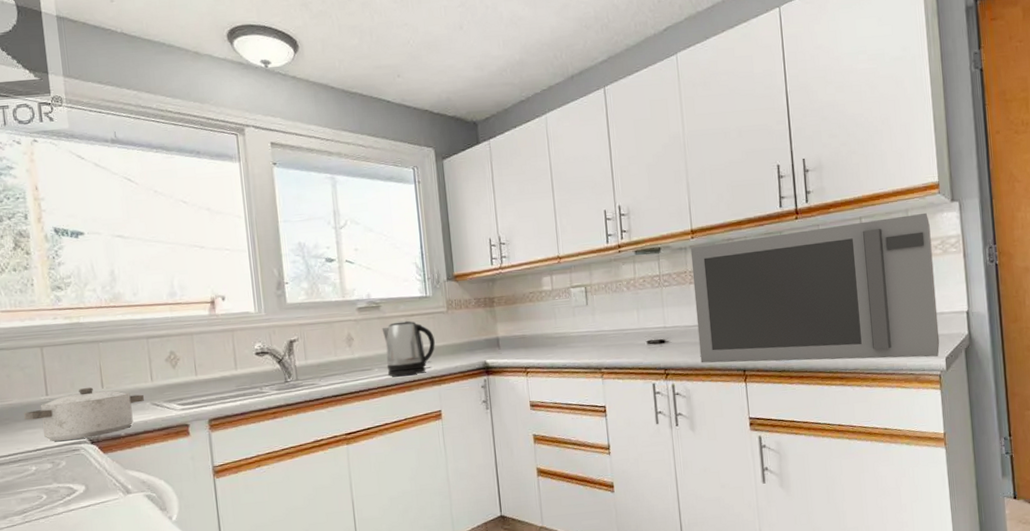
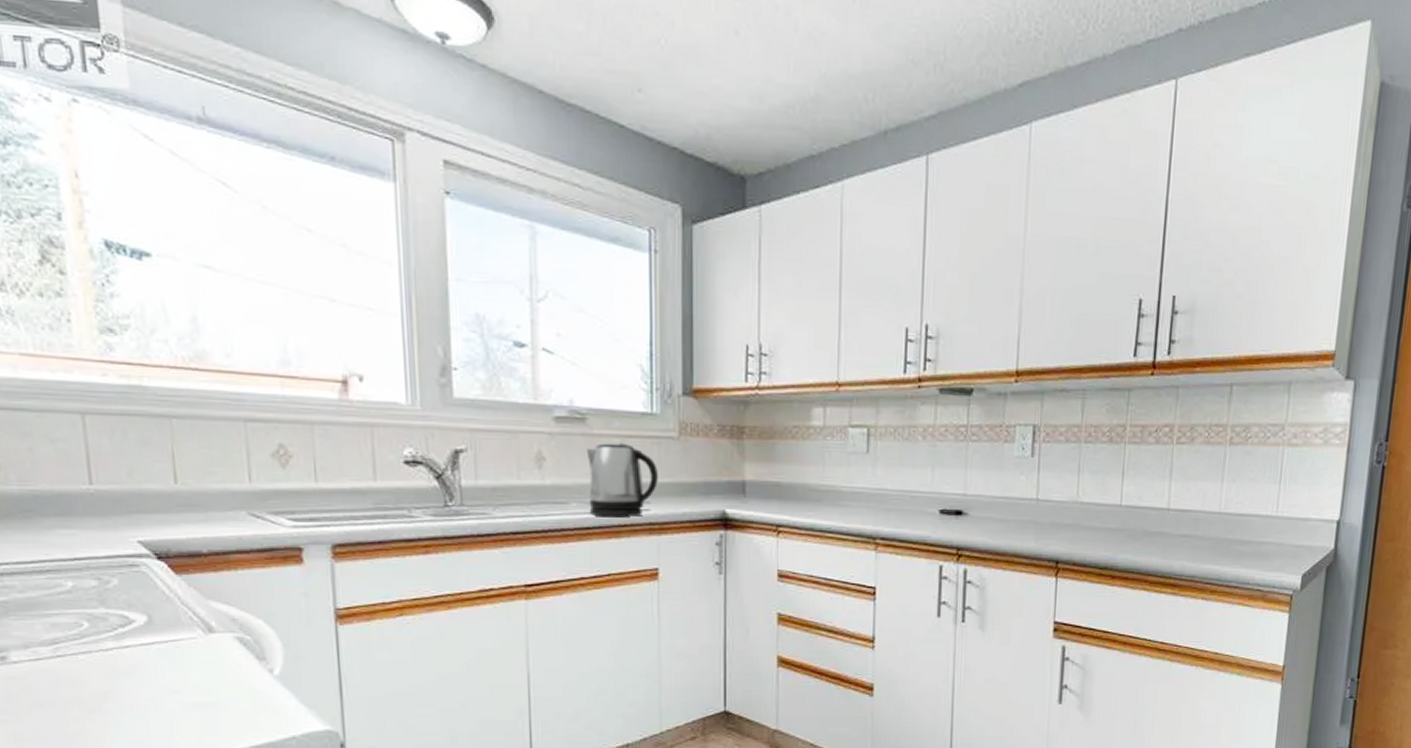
cooking pot: present [24,387,144,442] -> none [55,479,238,551]
microwave: present [690,212,940,363] -> none [1004,389,1315,572]

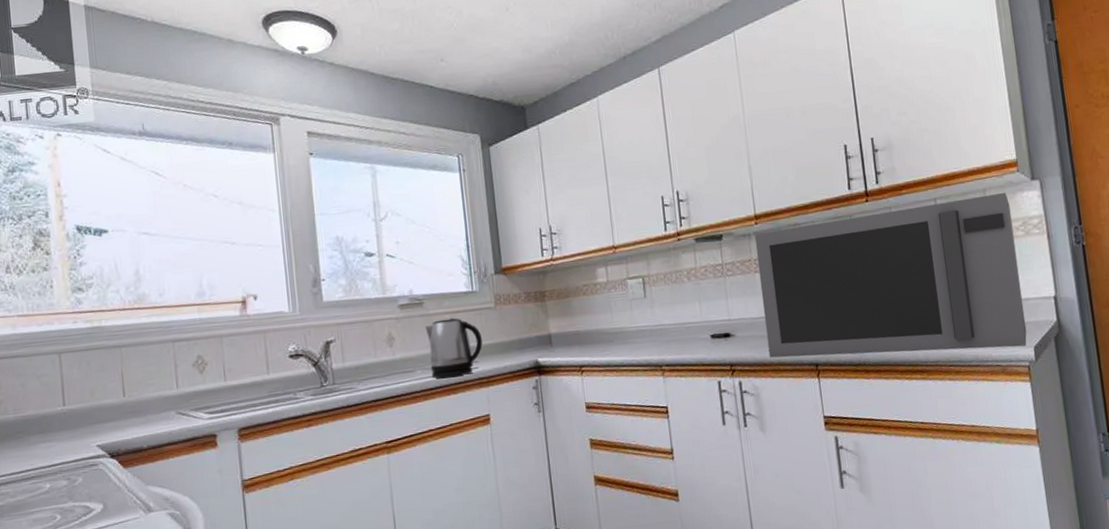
microwave: none [1004,389,1315,572] -> present [754,192,1027,358]

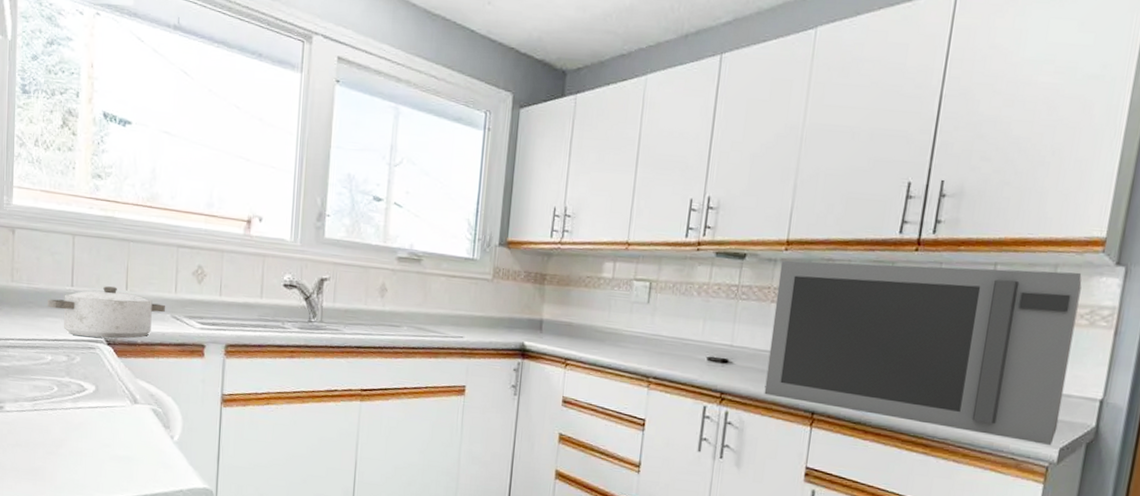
cooking pot: none [39,395,169,456] -> present [48,286,165,339]
kettle: present [425,317,483,379] -> none [416,279,473,342]

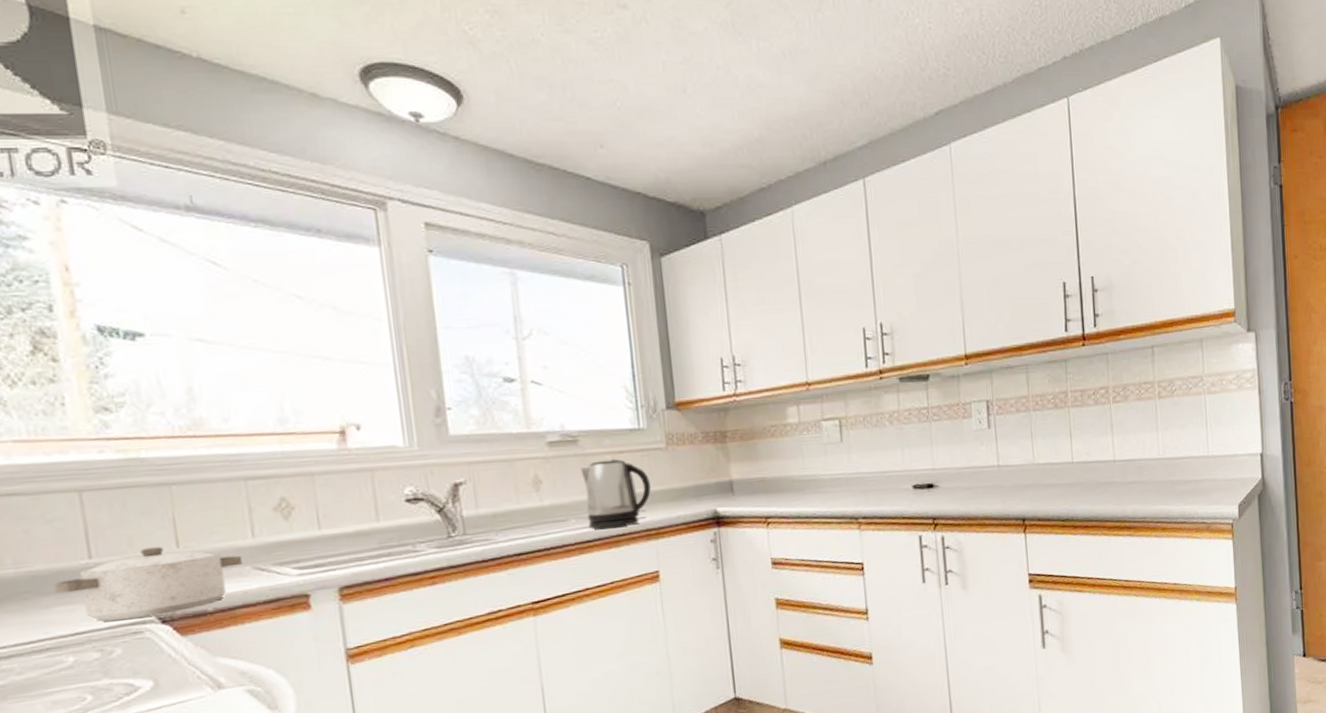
kettle: none [416,279,473,342] -> present [580,458,651,529]
microwave: present [764,260,1082,445] -> none [963,343,1233,512]

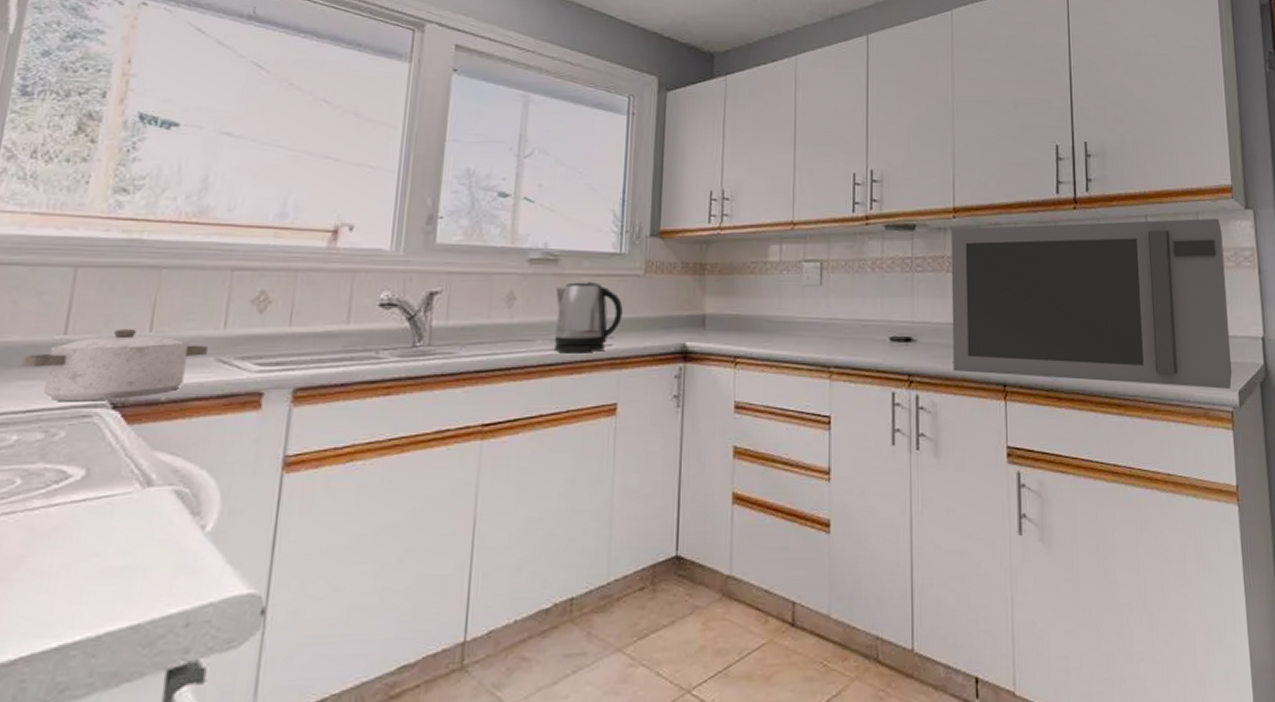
microwave: none [963,343,1233,512] -> present [950,218,1232,389]

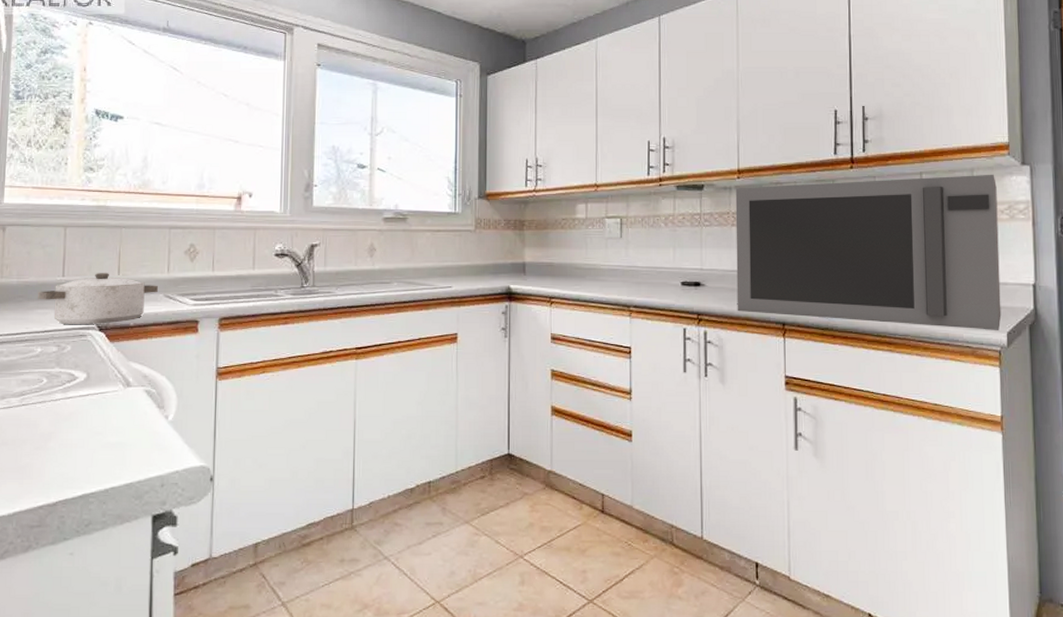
kettle: present [553,281,623,353] -> none [406,235,459,293]

